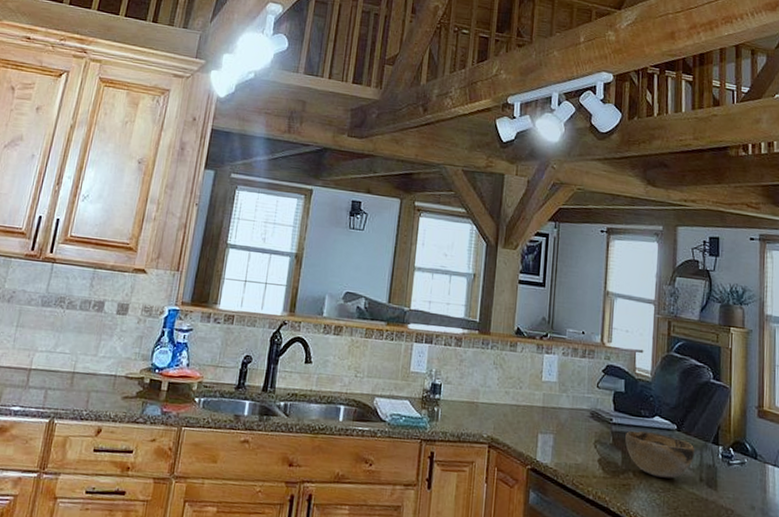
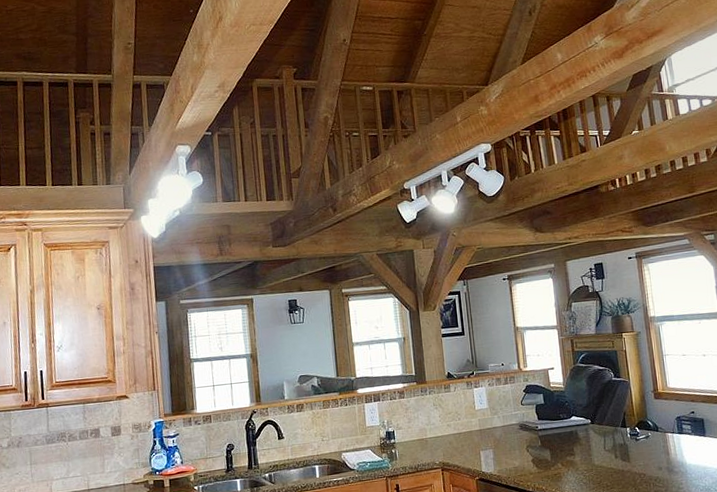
decorative bowl: present [625,430,695,478] -> none [550,429,609,463]

